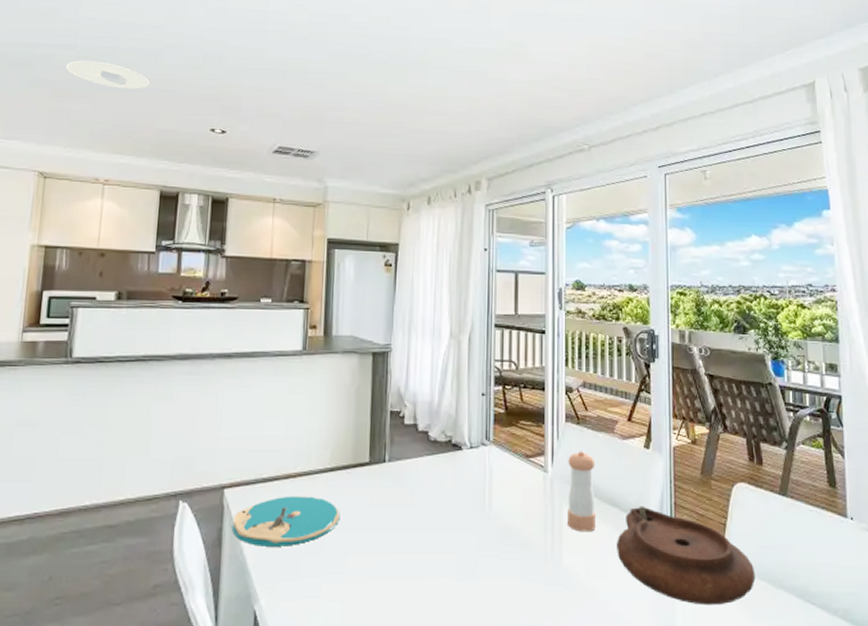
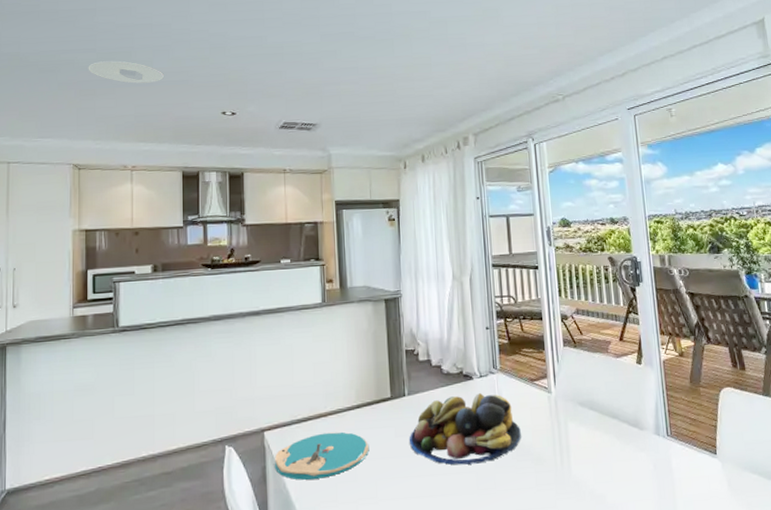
fruit bowl: none [386,465,510,544] -> present [410,392,521,465]
pepper shaker: present [567,451,595,532] -> none [568,371,599,444]
plate: present [617,506,756,605] -> none [619,415,748,500]

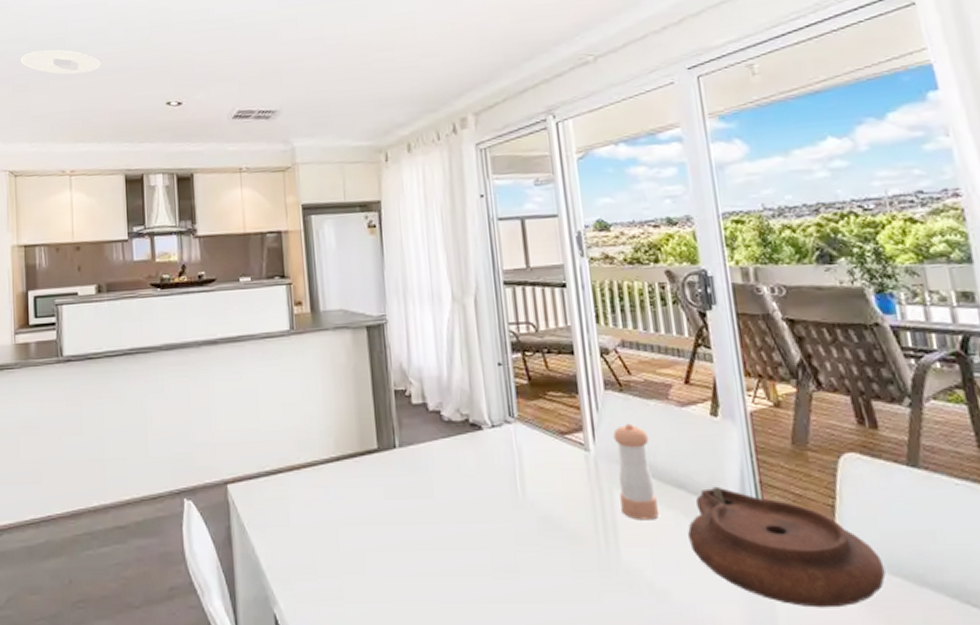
plate: present [274,431,370,480] -> none [240,488,354,545]
fruit bowl: present [410,392,521,465] -> none [403,446,550,539]
pepper shaker: none [568,371,599,444] -> present [613,423,659,520]
plate: none [619,415,748,500] -> present [688,486,886,608]

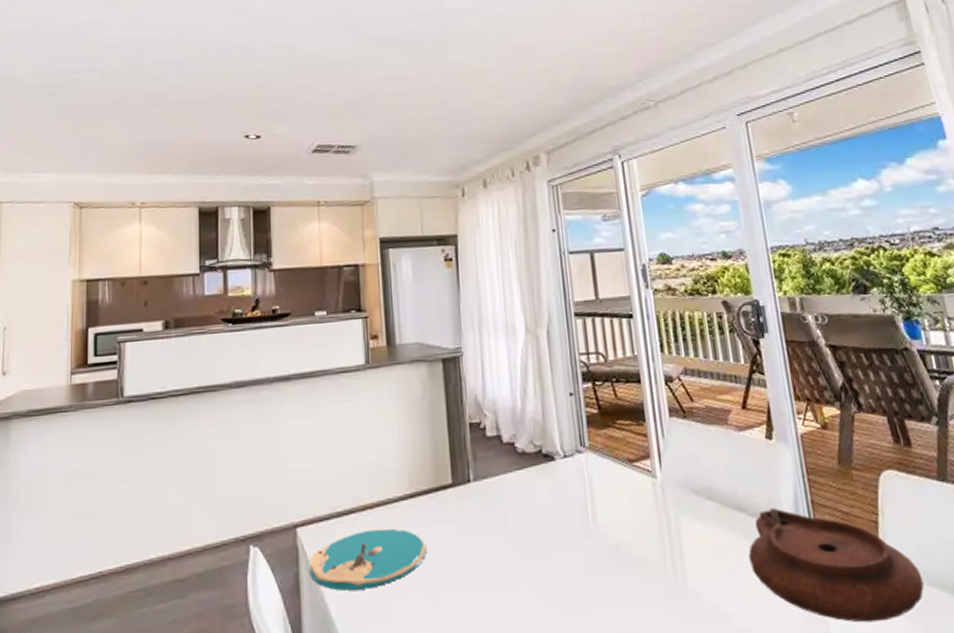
recessed light: present [20,49,102,75] -> none [92,80,179,106]
plate: none [240,488,354,545] -> present [309,528,427,591]
pepper shaker: present [613,423,659,520] -> none [678,449,721,545]

